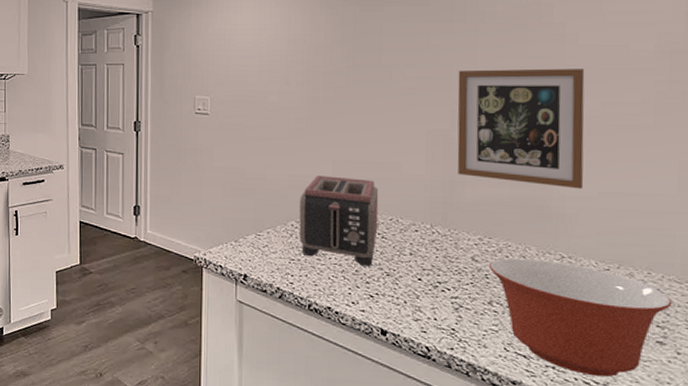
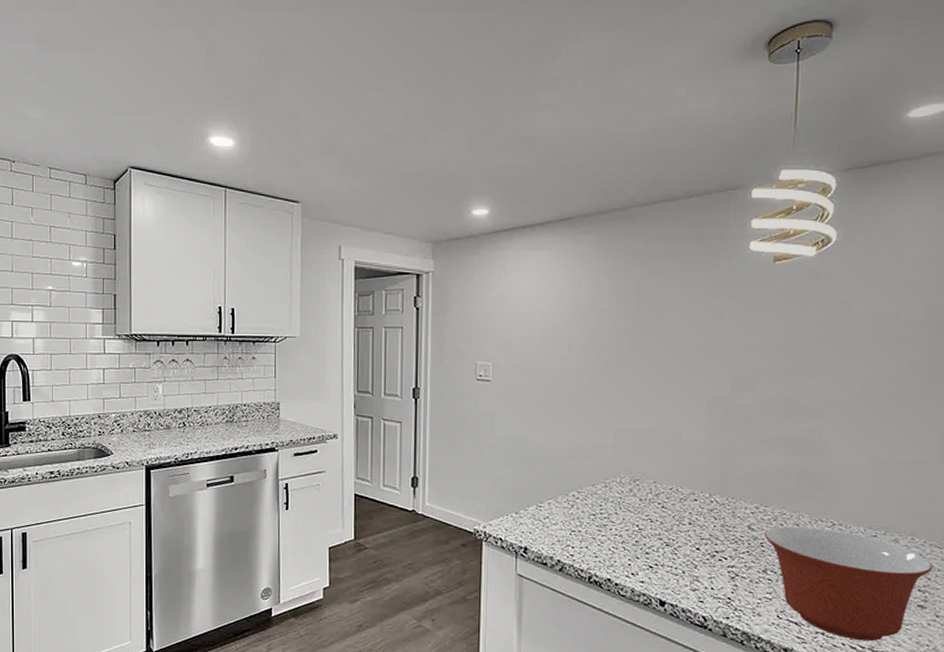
toaster: present [299,175,379,267] -> none [580,444,660,537]
wall art: present [457,68,585,190] -> none [736,336,858,457]

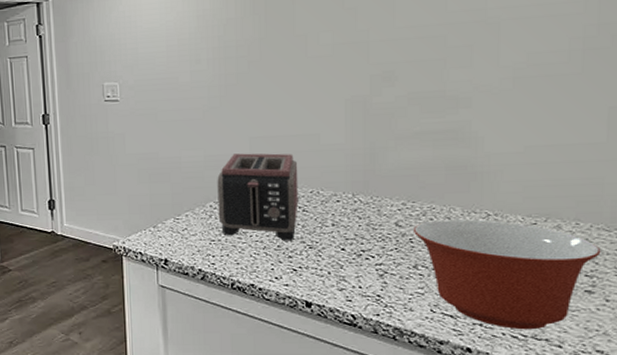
toaster: none [580,444,660,537] -> present [217,153,299,241]

